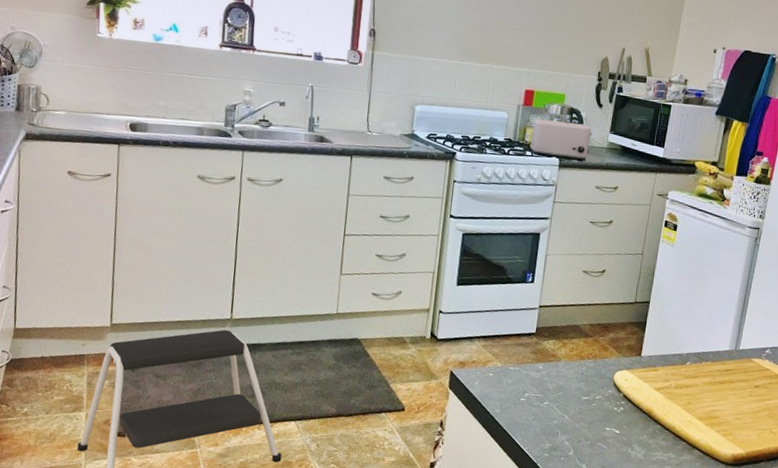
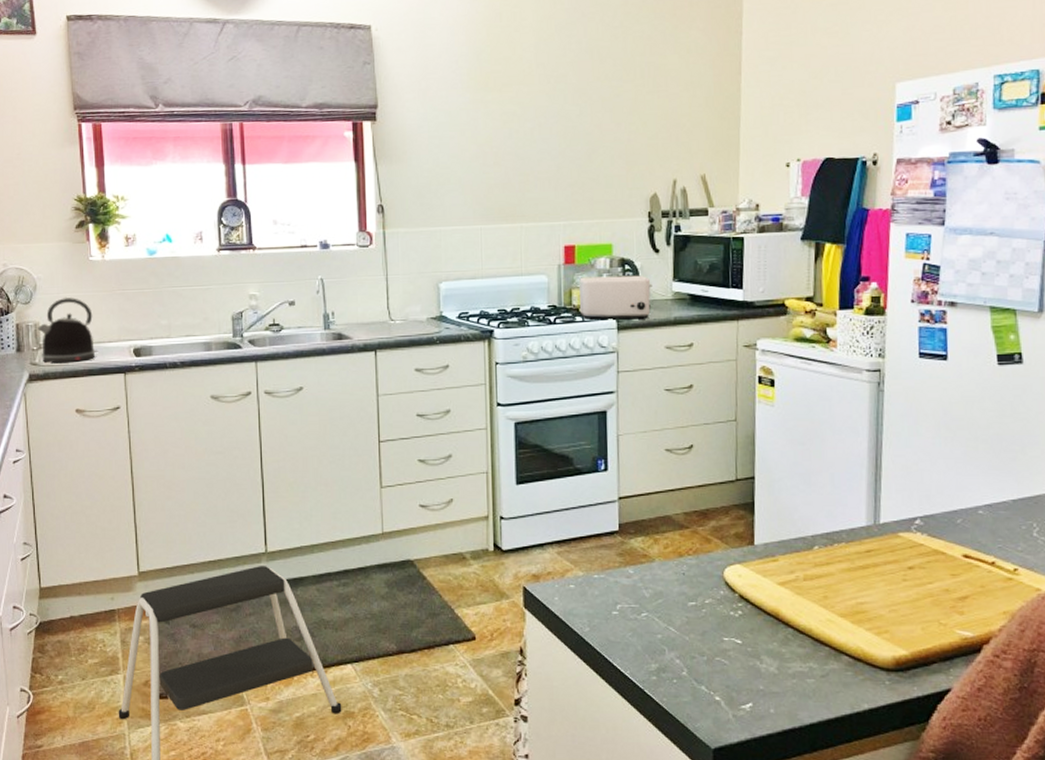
kettle: none [38,66,96,128] -> present [37,297,98,364]

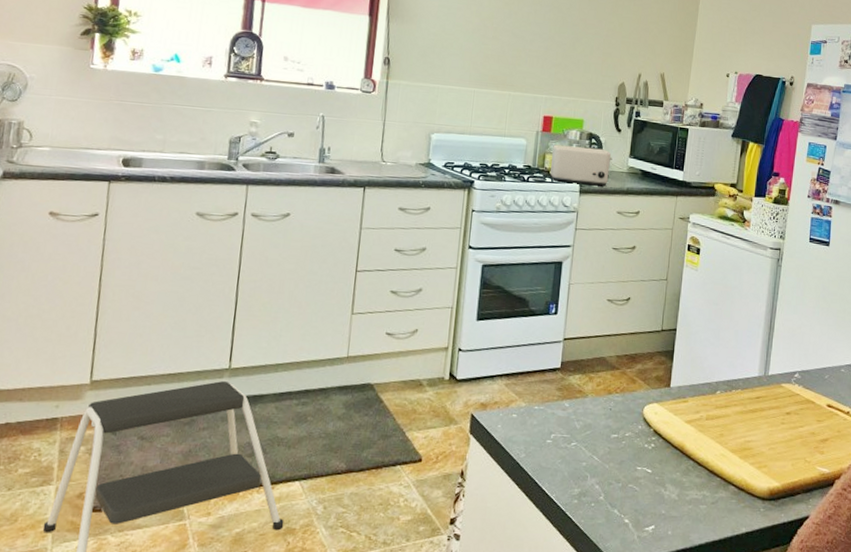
kettle: present [37,297,98,364] -> none [20,99,85,165]

